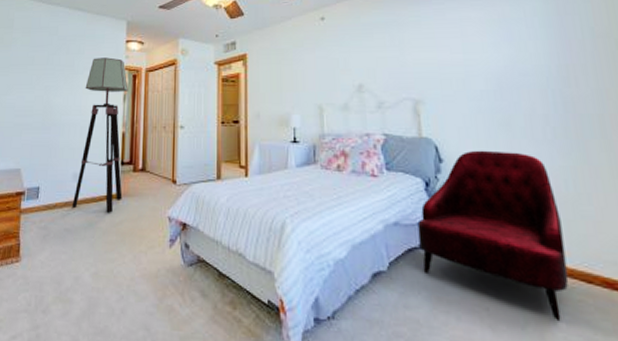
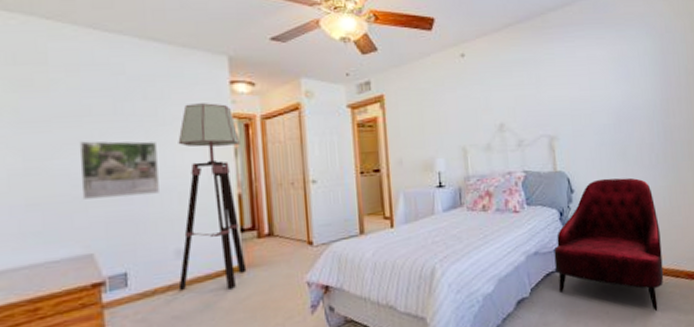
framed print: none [19,83,71,126] -> present [79,141,159,199]

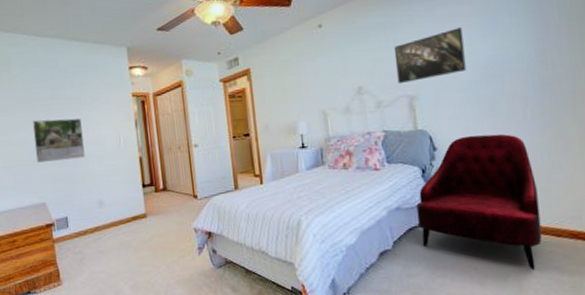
floor lamp: present [178,103,247,290] -> none [95,86,149,232]
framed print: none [536,71,602,124] -> present [393,27,467,85]

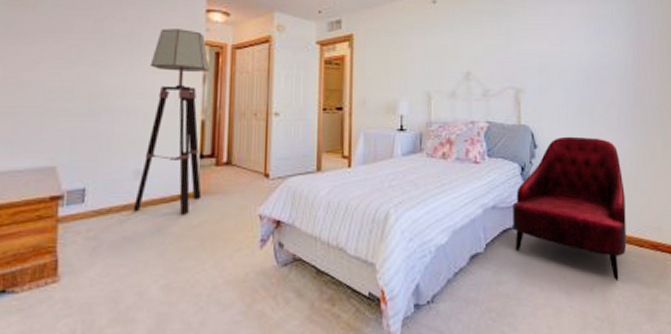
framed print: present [32,118,85,163] -> none [53,56,129,113]
floor lamp: none [95,86,149,232] -> present [133,28,209,215]
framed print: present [393,27,467,85] -> none [505,27,571,75]

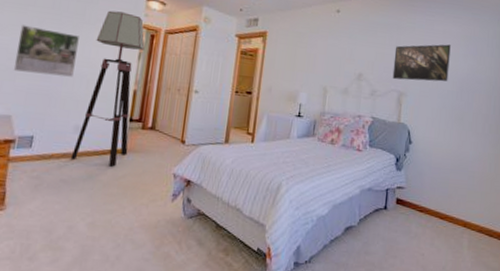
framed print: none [53,56,129,113] -> present [13,25,79,77]
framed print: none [505,27,571,75] -> present [392,44,451,82]
armchair: present [512,136,627,282] -> none [383,136,482,263]

